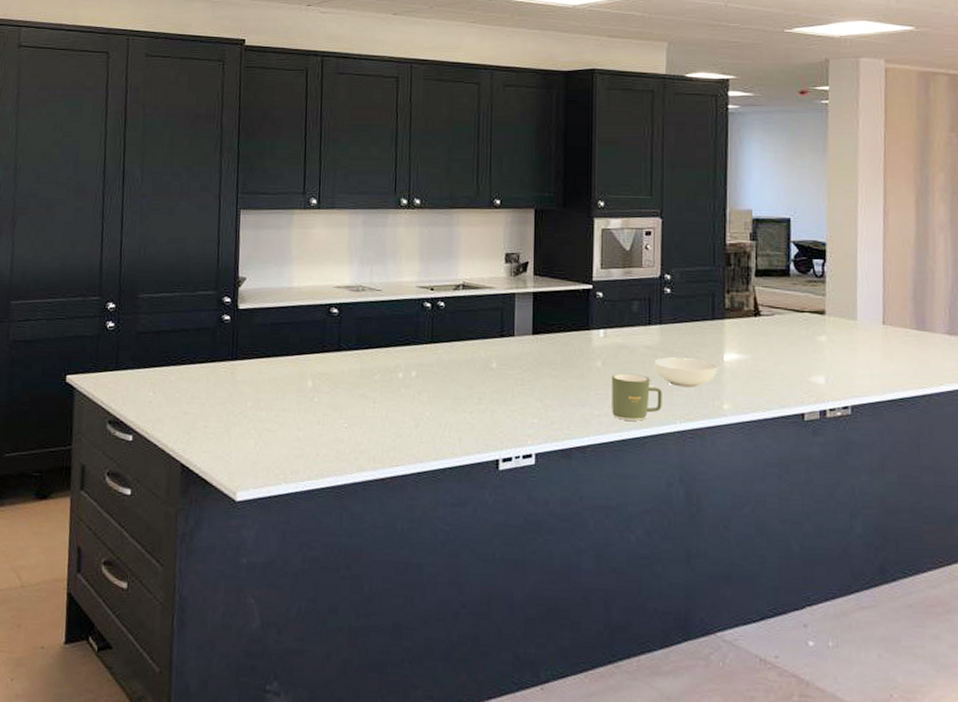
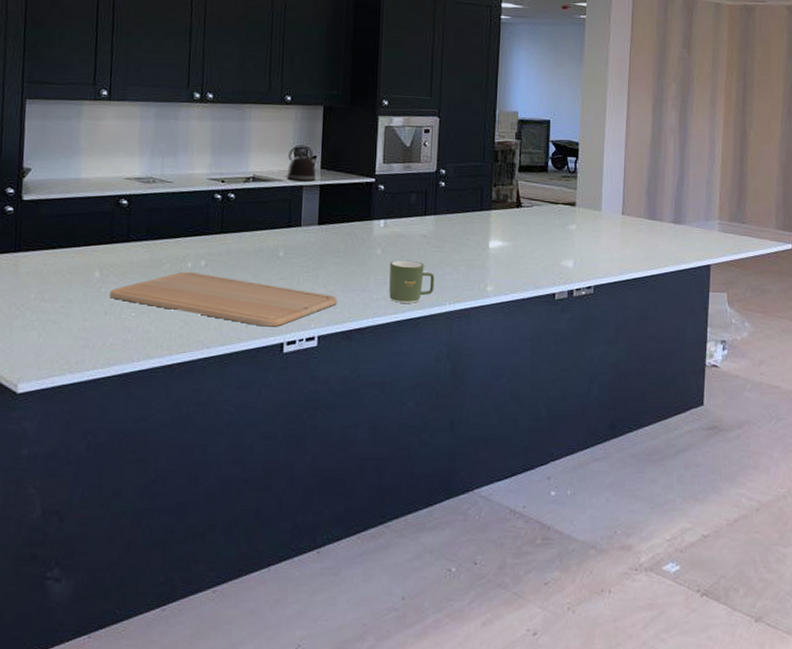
chopping board: none [322,382,555,443] -> present [109,271,337,327]
kettle: none [497,250,530,289] -> present [286,145,317,182]
bowl: present [653,357,718,388] -> none [427,245,484,272]

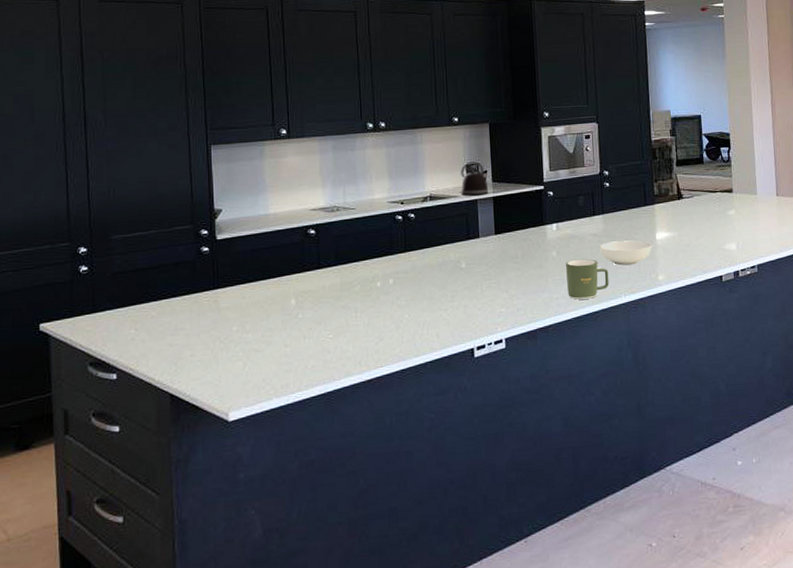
chopping board: present [109,271,337,327] -> none [306,290,520,335]
bowl: none [427,245,484,272] -> present [599,240,652,266]

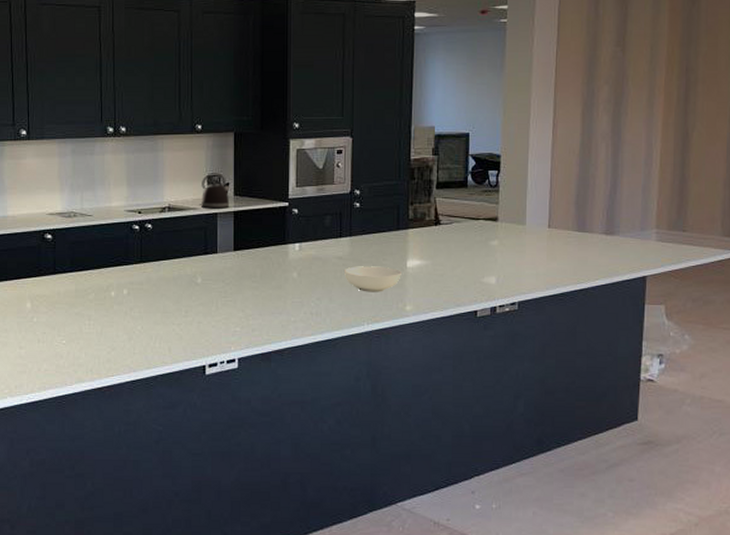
mug: present [566,259,609,300] -> none [307,282,352,324]

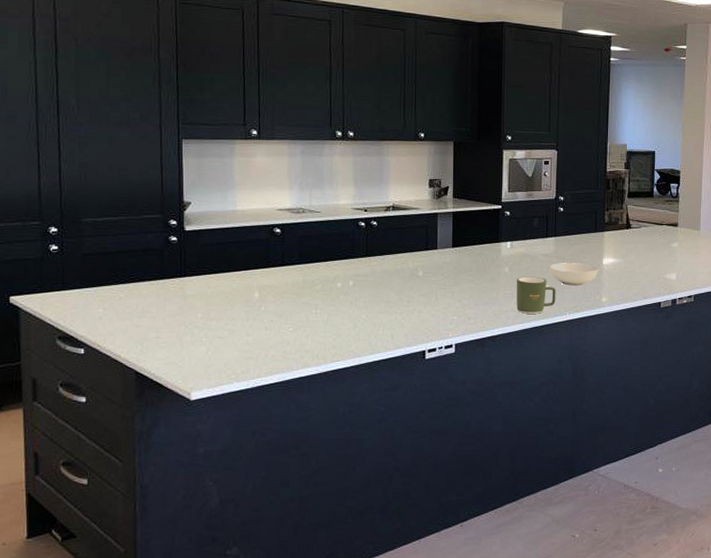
kettle: present [200,173,230,209] -> none [422,177,450,209]
mug: none [307,282,352,324] -> present [517,276,556,314]

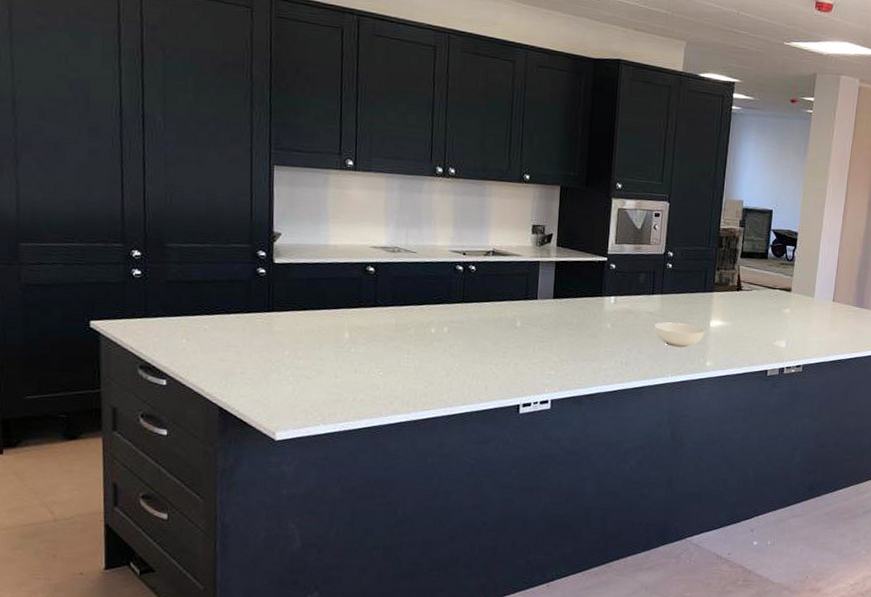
mug: present [517,276,556,314] -> none [617,334,659,374]

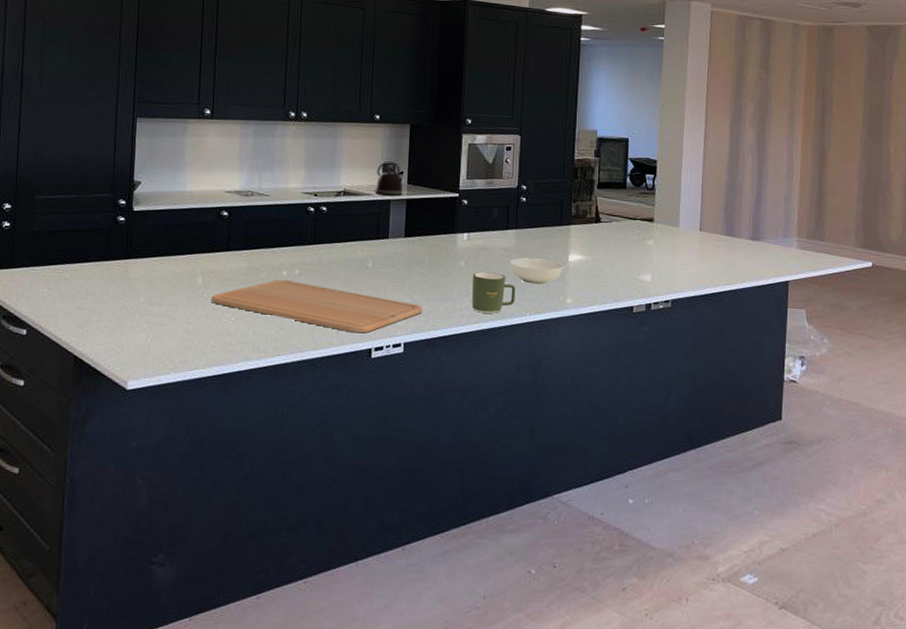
chopping board: none [359,336,569,390] -> present [211,279,422,334]
kettle: none [524,222,553,258] -> present [375,161,404,196]
mug: none [617,334,659,374] -> present [472,272,516,314]

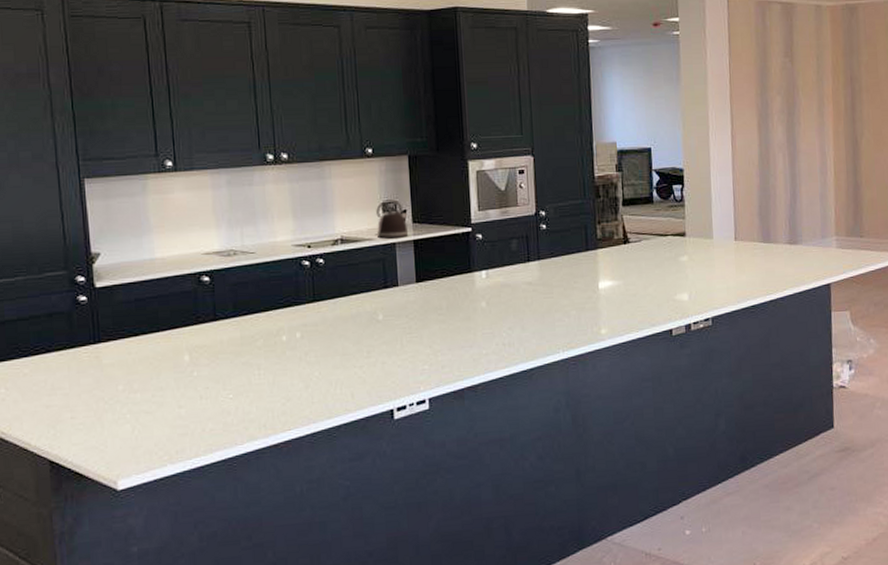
chopping board: present [211,279,422,334] -> none [202,345,445,395]
mug: present [472,272,516,314] -> none [497,310,546,356]
bowl: present [508,258,563,285] -> none [534,289,594,318]

